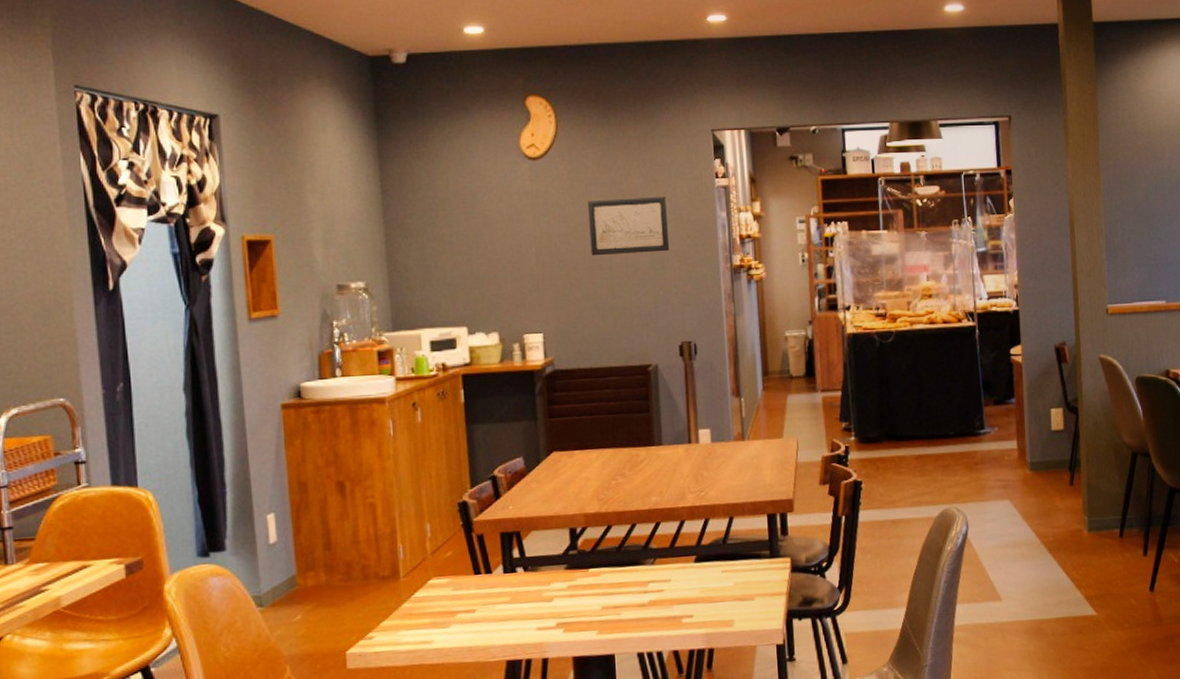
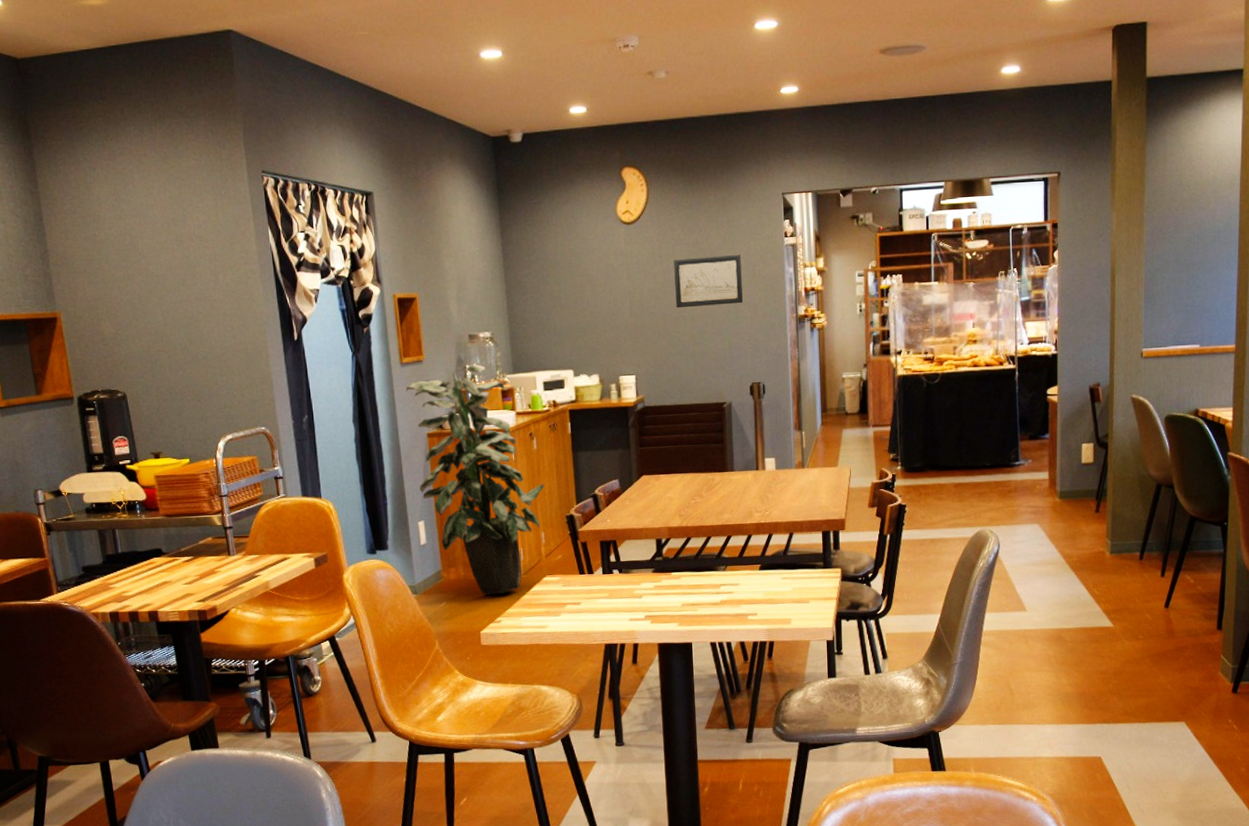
indoor plant: none [254,320,431,605] -> present [405,364,545,595]

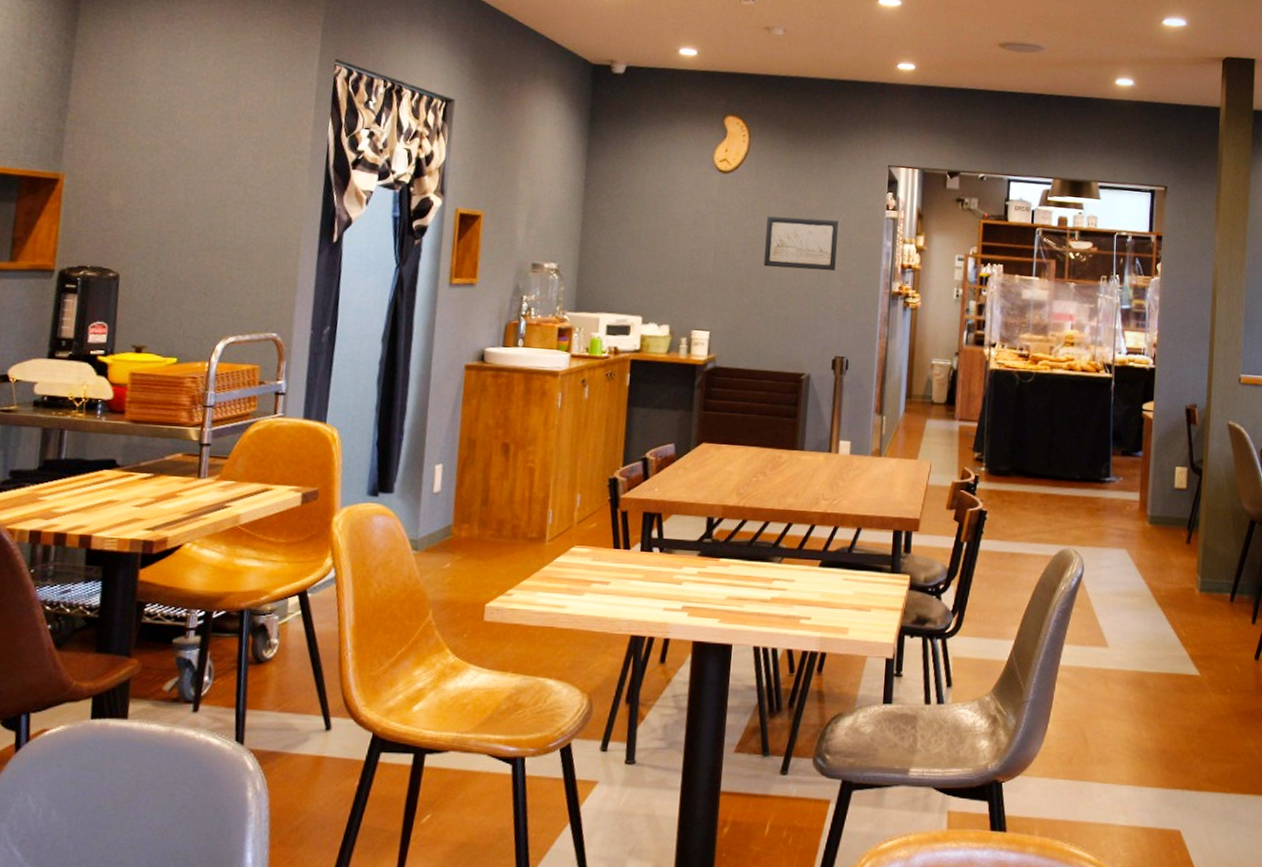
indoor plant: present [405,364,545,595] -> none [444,296,590,562]

